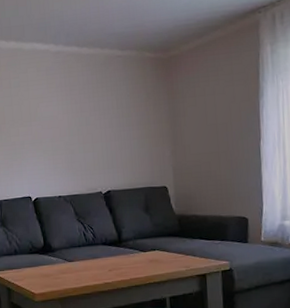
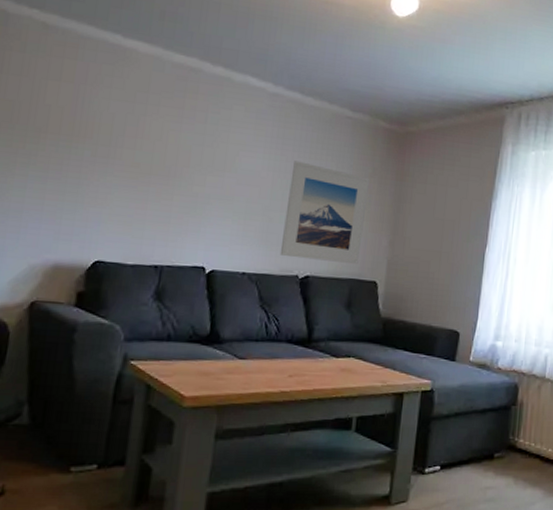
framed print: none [81,101,149,179] -> present [279,161,370,265]

